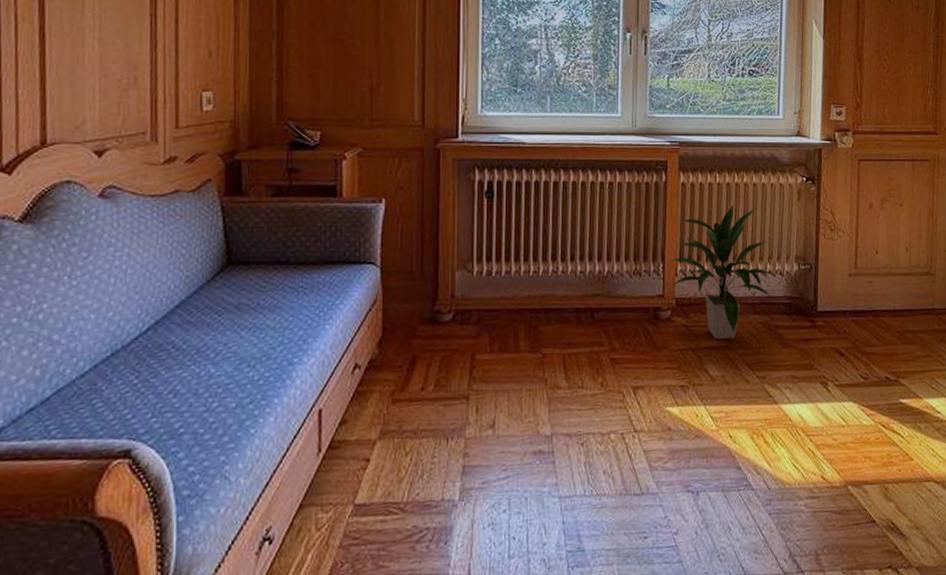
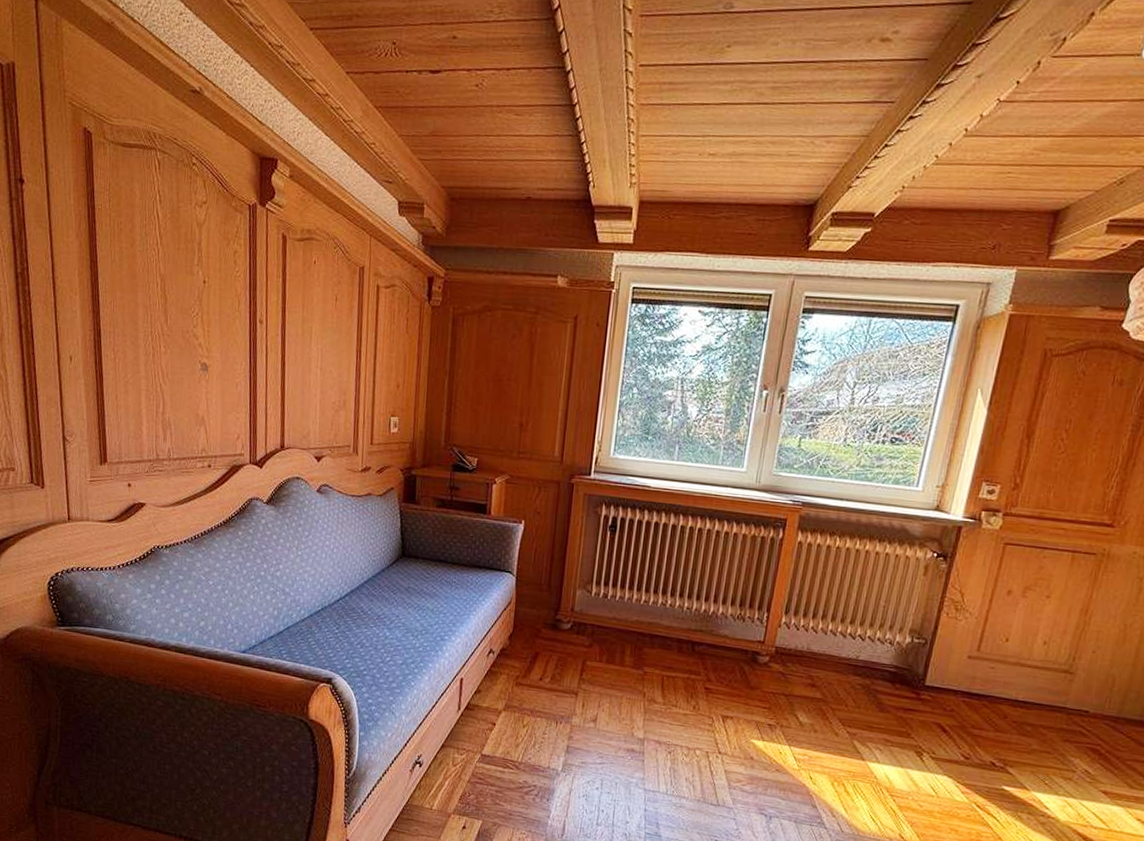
indoor plant: present [668,204,772,340] -> none [773,569,881,694]

